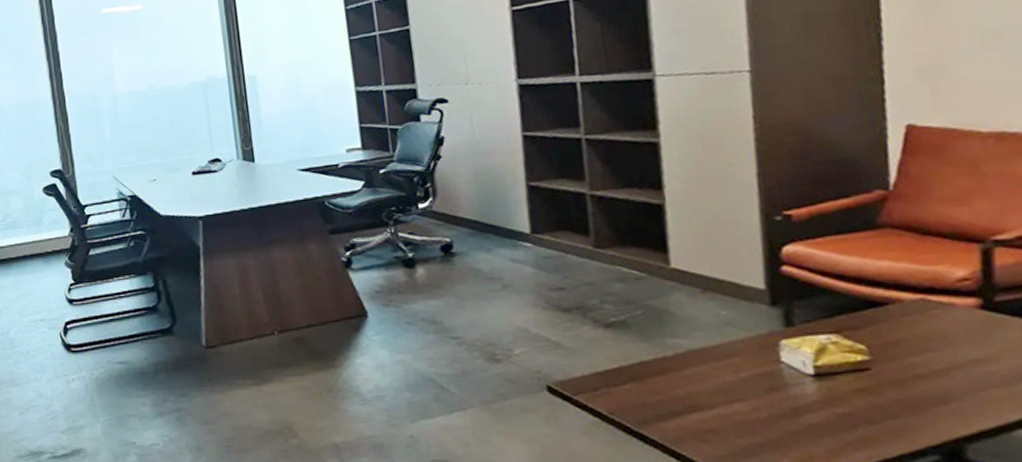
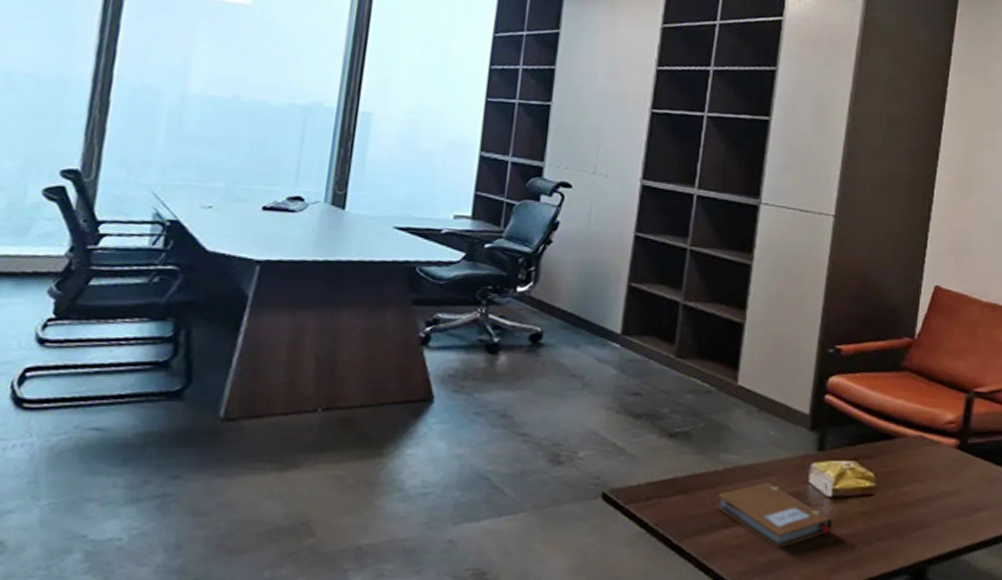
notebook: none [672,363,822,431] -> present [716,481,832,548]

